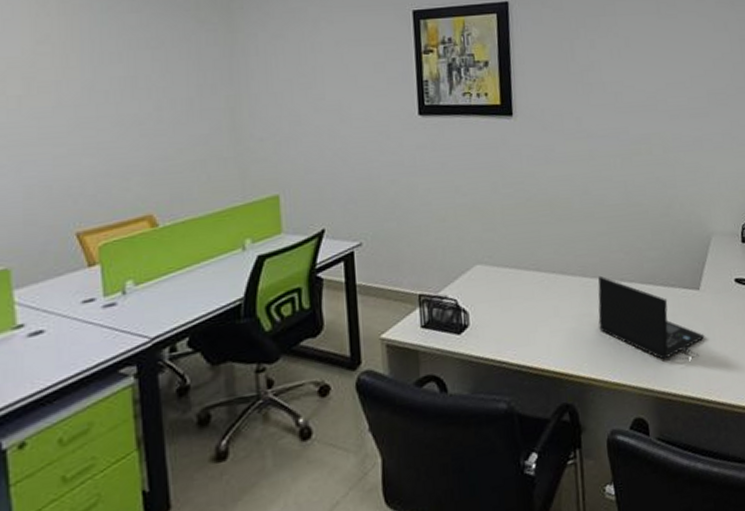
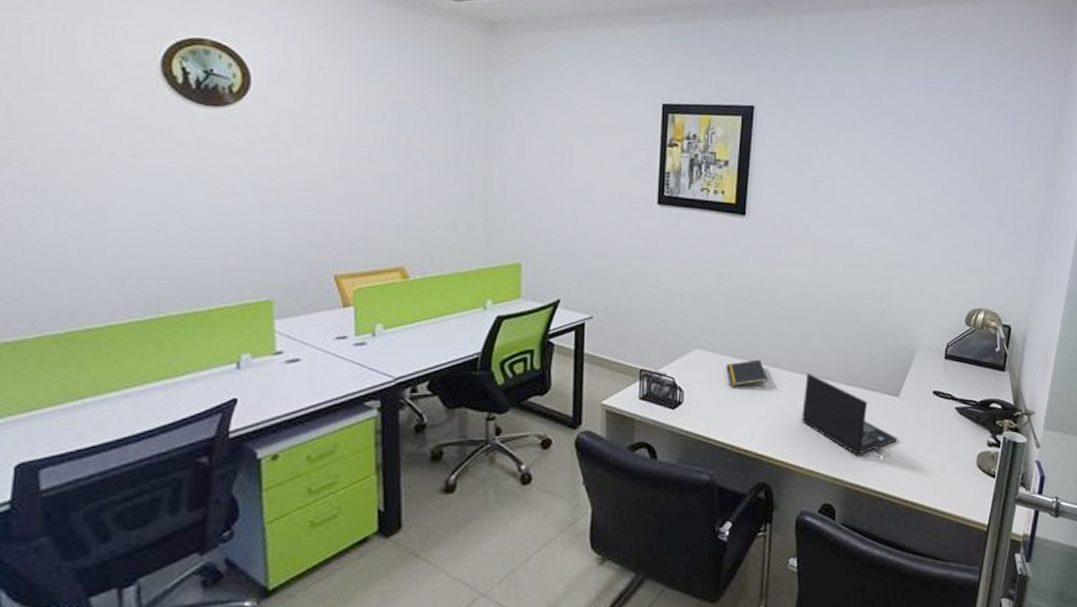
notepad: none [511,268,557,302] -> present [726,359,768,387]

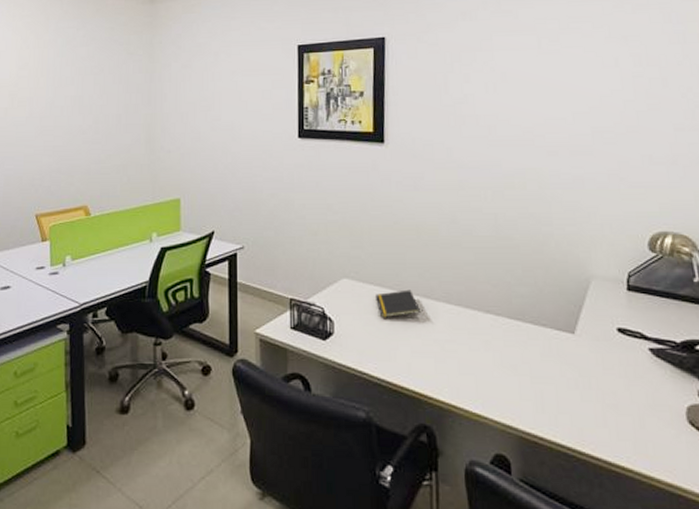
laptop: present [802,373,898,458] -> none [461,304,579,405]

